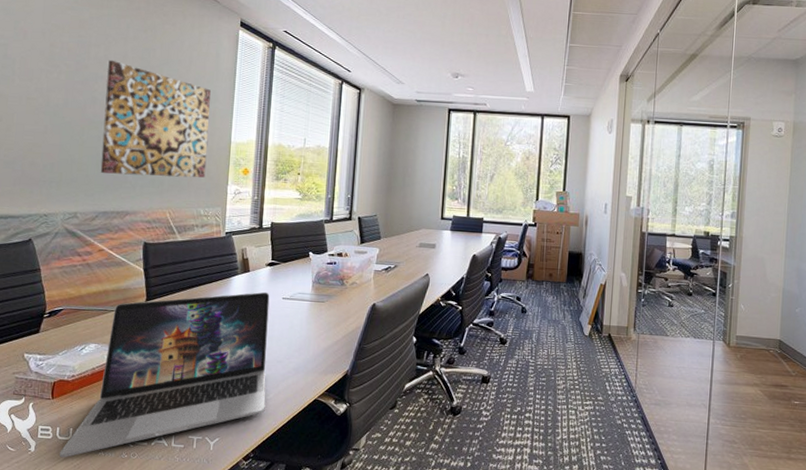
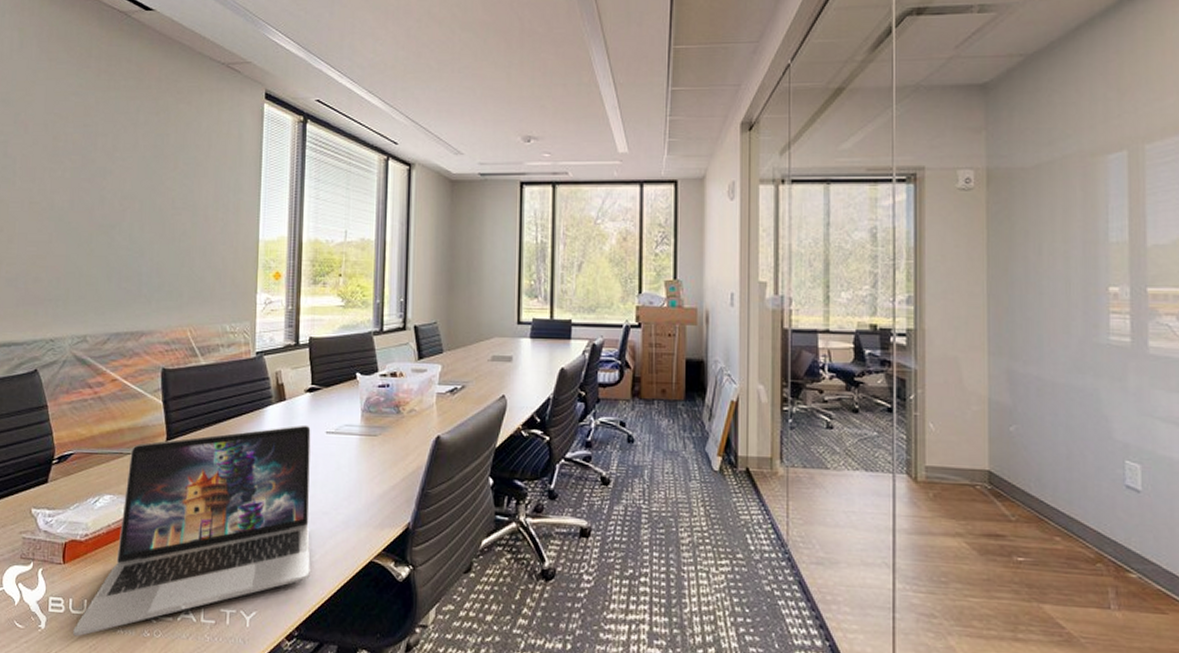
wall art: present [100,59,211,178] -> none [111,150,234,288]

